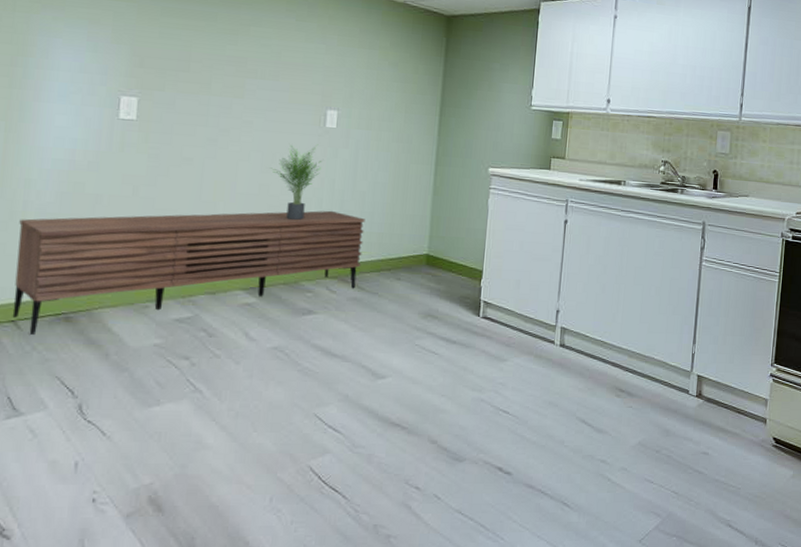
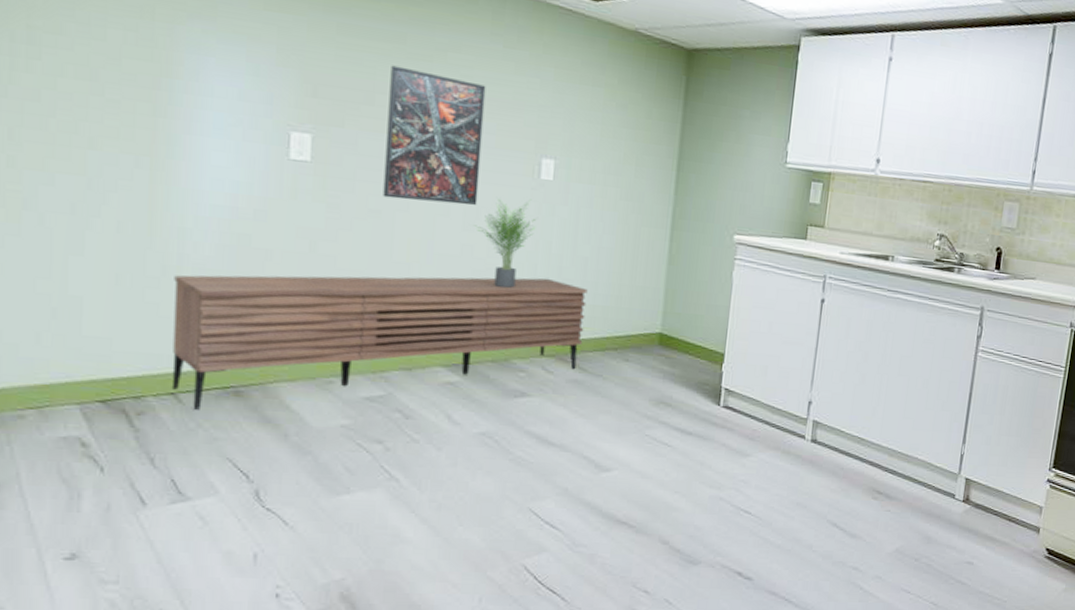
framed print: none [195,39,282,152] -> present [383,65,486,206]

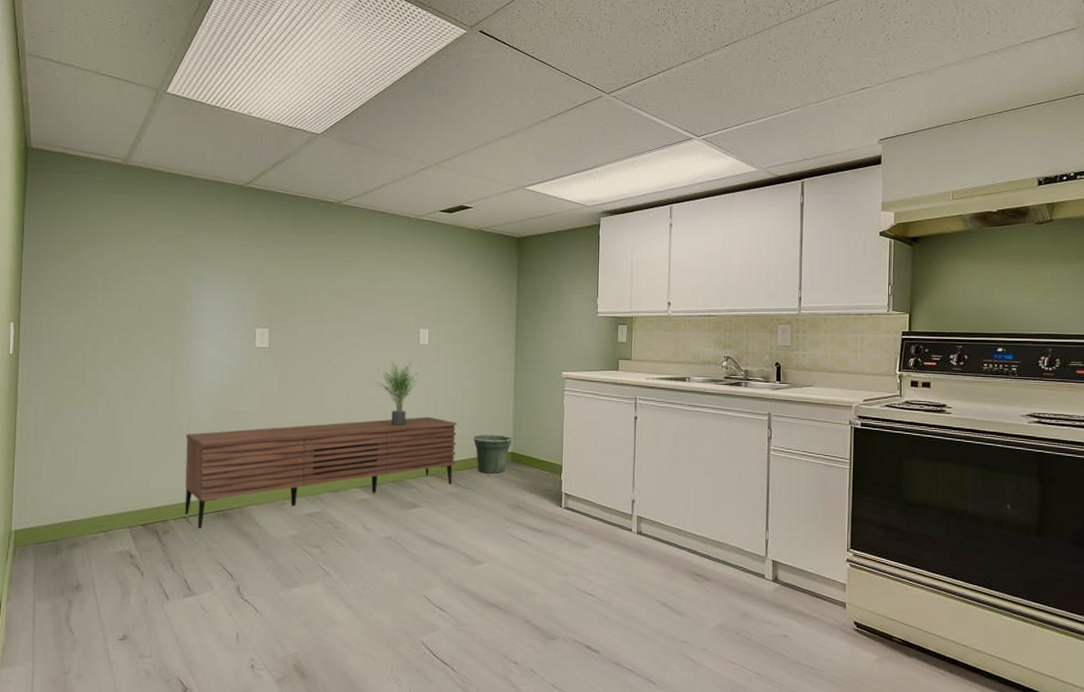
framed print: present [383,65,486,206] -> none [315,275,380,368]
flower pot: none [608,307,662,359] -> present [473,434,512,474]

